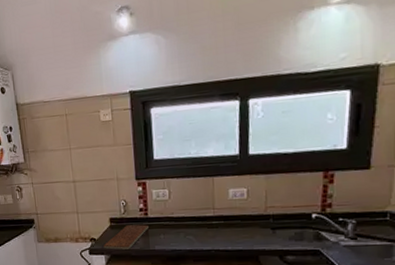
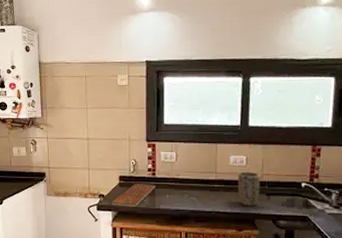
plant pot: none [238,205,264,243] -> present [238,171,260,207]

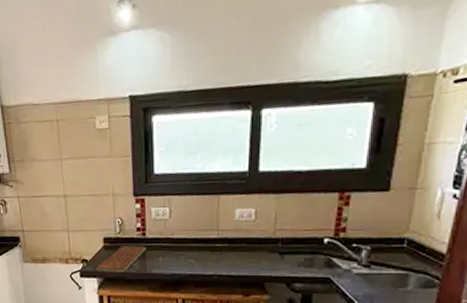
plant pot: present [238,171,260,207] -> none [245,227,272,268]

